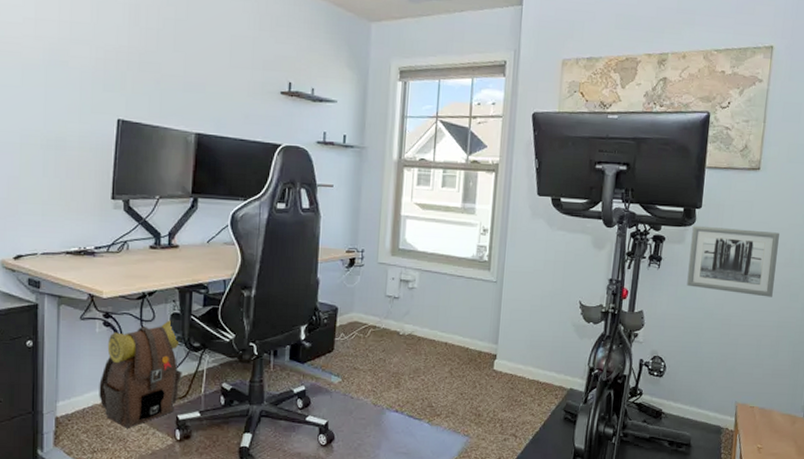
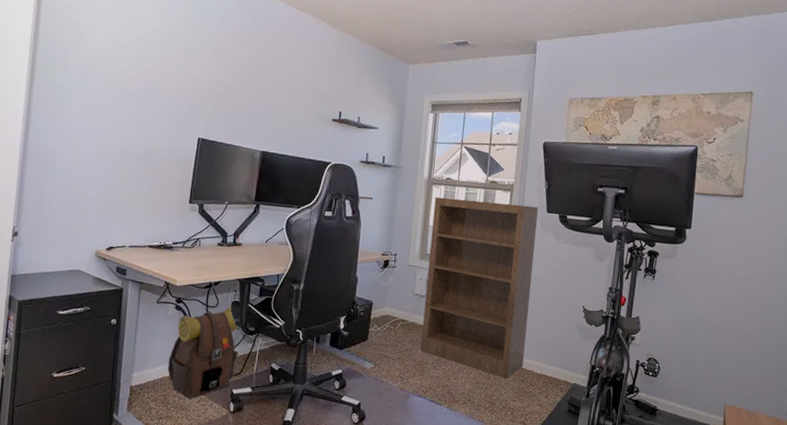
bookshelf: none [395,181,527,387] -> present [420,197,538,379]
wall art: present [687,225,779,297] -> none [678,243,761,310]

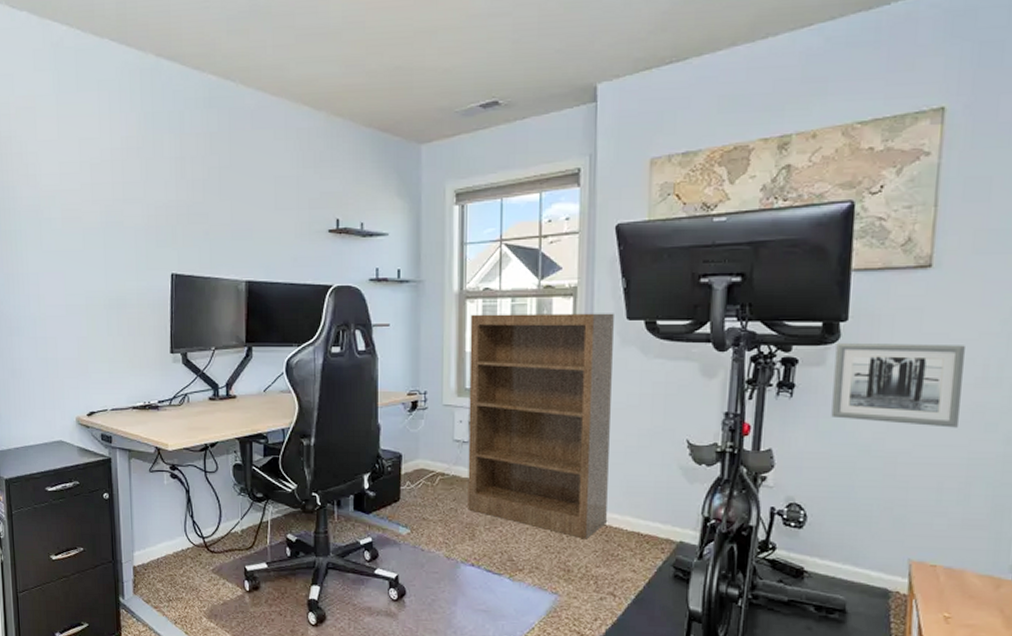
backpack: present [167,306,239,399] -> none [170,471,248,578]
wall art: none [678,243,761,310] -> present [831,342,965,428]

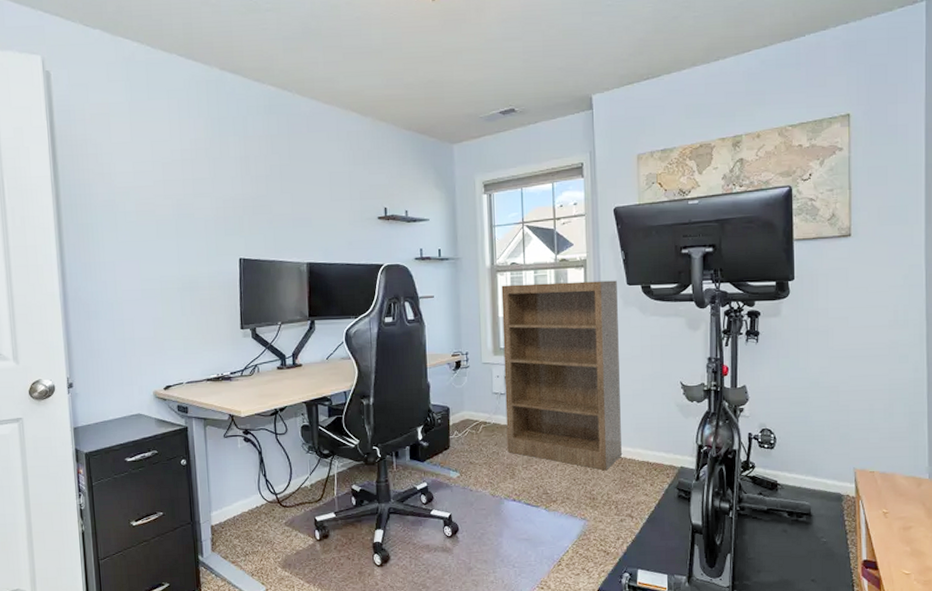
wall art: present [831,342,965,428] -> none [787,296,880,361]

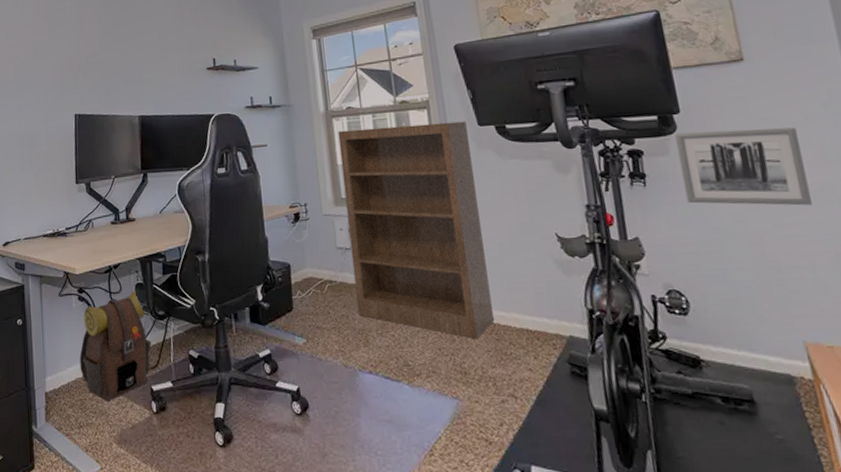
backpack: none [245,431,316,532] -> present [79,290,152,401]
wall art: none [787,296,880,361] -> present [675,127,812,206]

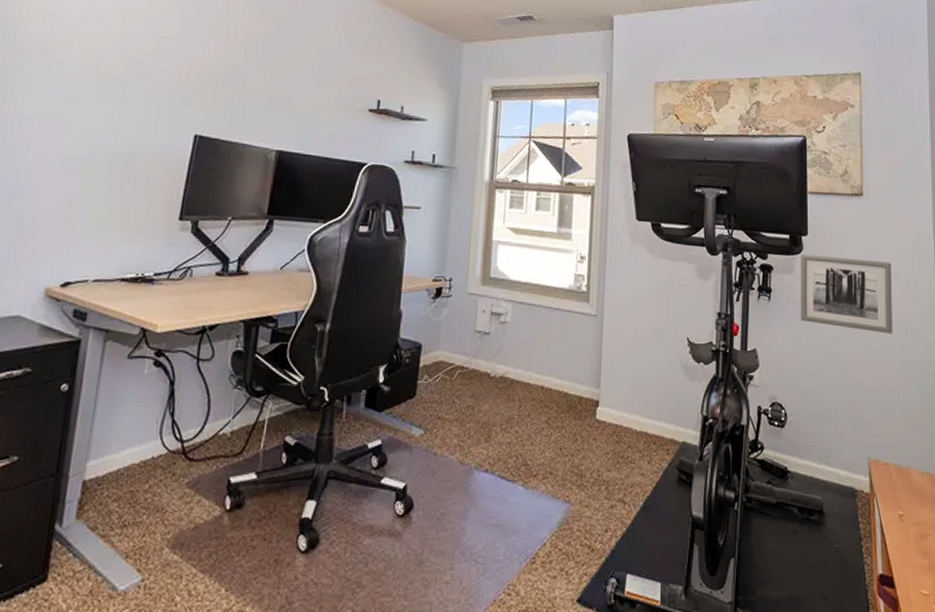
backpack: present [79,290,152,401] -> none [138,359,240,495]
bookshelf: present [338,121,494,339] -> none [485,204,626,440]

